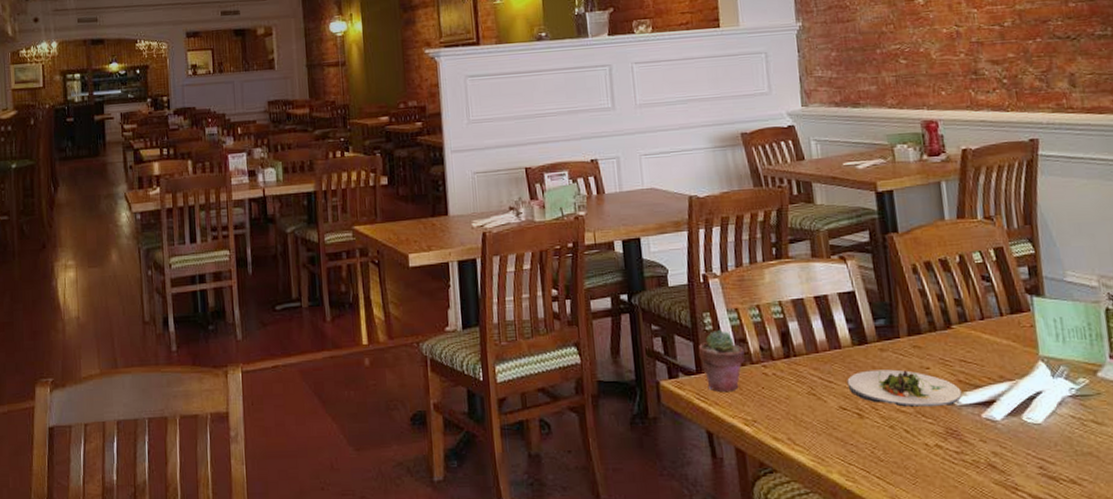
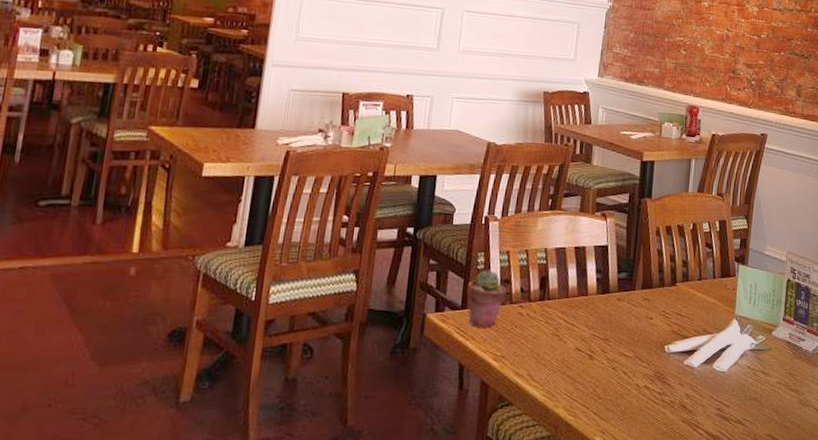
salad plate: present [847,369,962,407] -> none [586,317,673,352]

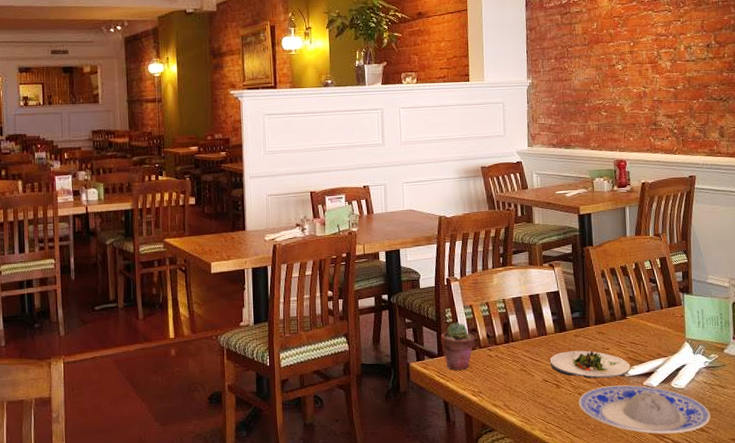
salad plate: none [586,317,673,352] -> present [550,350,631,379]
plate: none [610,362,750,424] -> present [578,385,711,434]

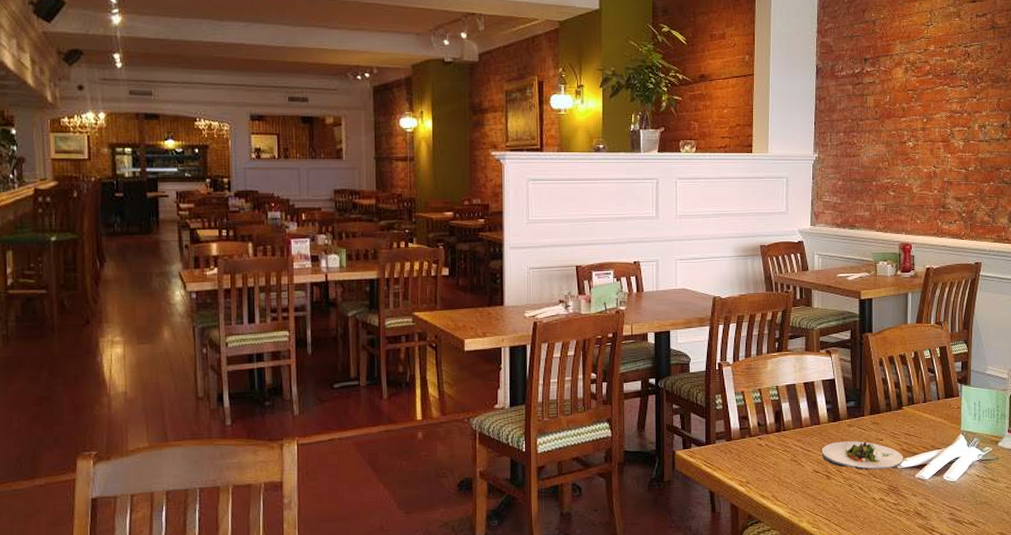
potted succulent: present [440,321,475,371] -> none [709,408,745,460]
plate: present [578,385,711,434] -> none [848,477,980,528]

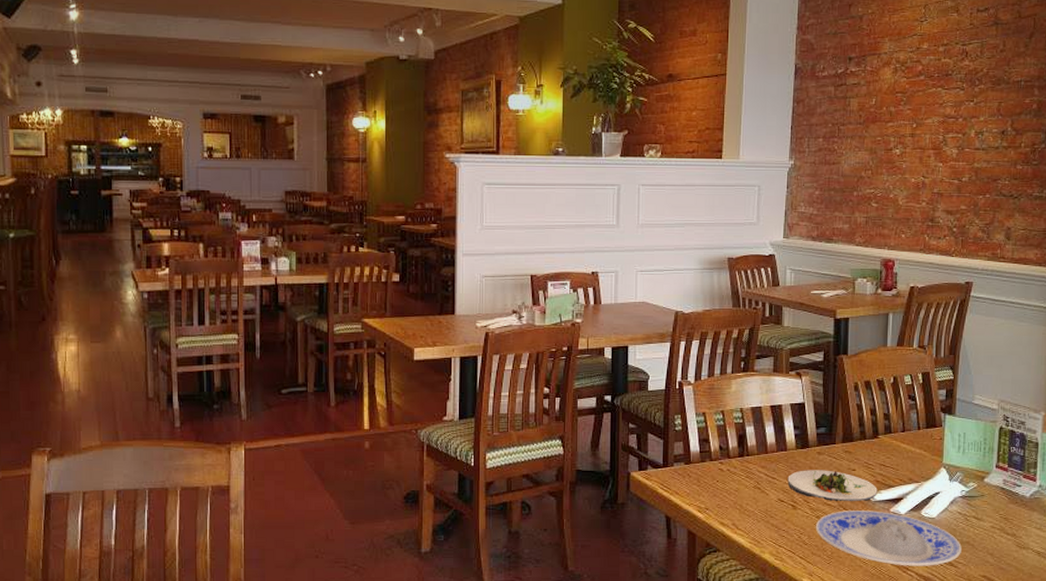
plate: none [848,477,980,528] -> present [815,510,962,566]

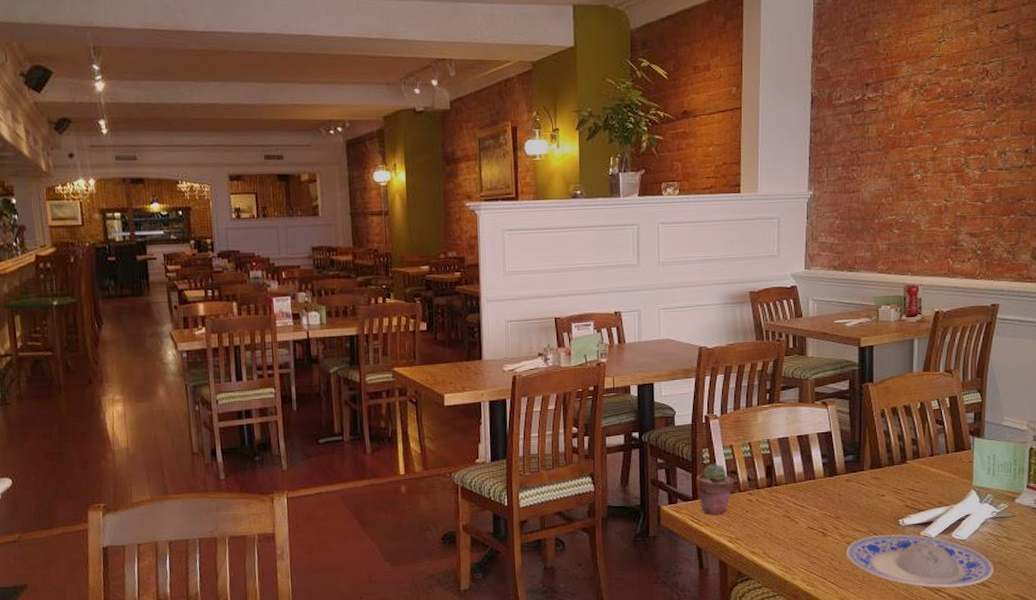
potted succulent: none [667,430,706,484] -> present [695,462,734,516]
salad plate: present [787,470,878,501] -> none [817,496,907,527]

